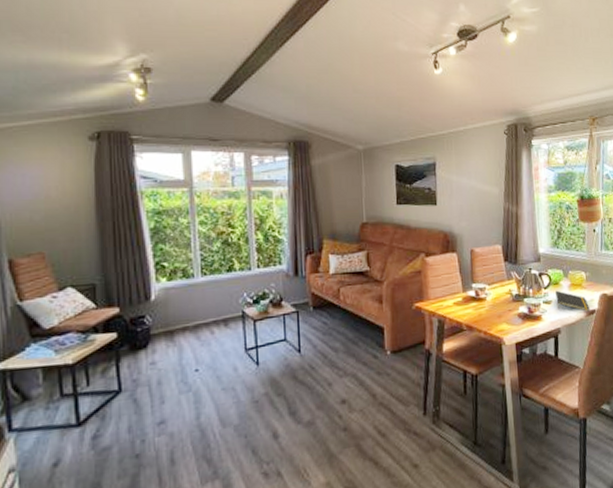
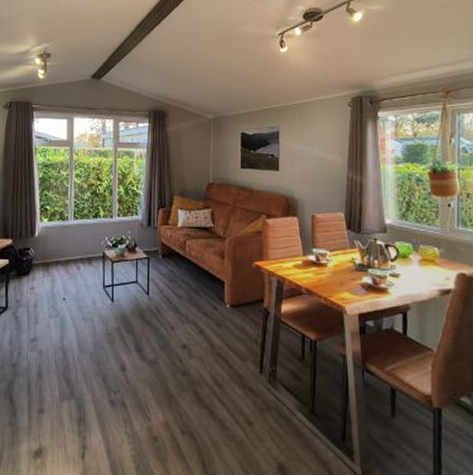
notepad: present [555,290,591,312] -> none [404,264,446,292]

